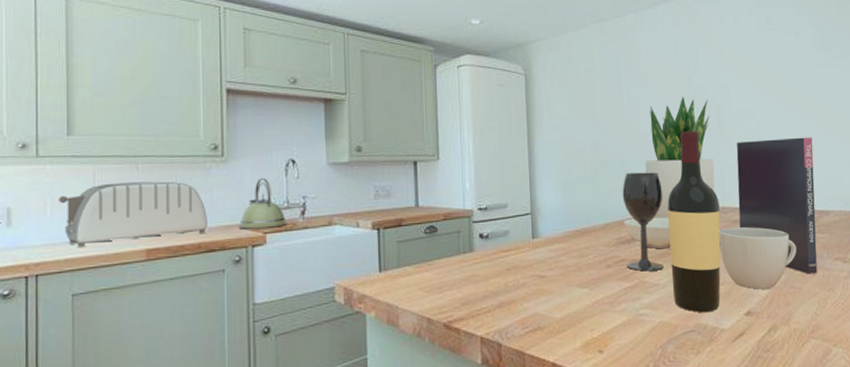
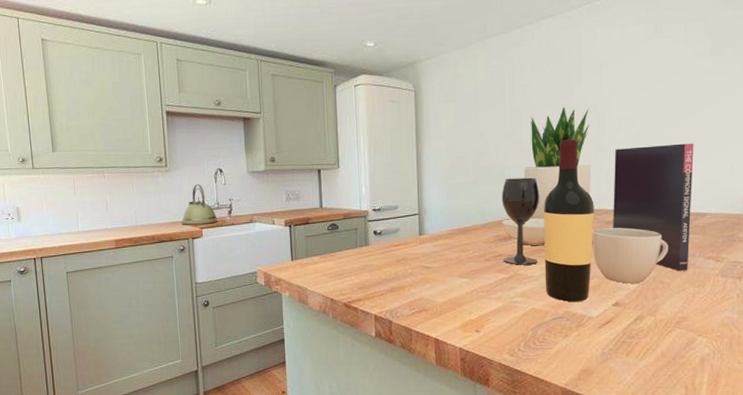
toaster: present [59,181,207,248] -> none [51,187,158,238]

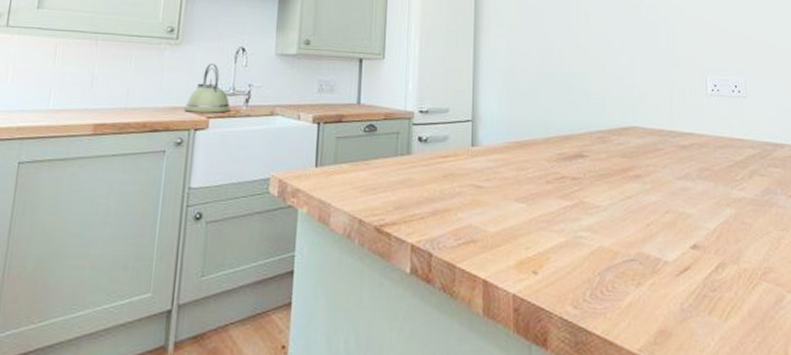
wine glass: present [501,177,540,265] -> none [566,87,608,191]
bowl: present [501,217,545,246] -> none [565,134,614,170]
planter: present [523,107,591,220] -> none [590,15,663,138]
wine bottle: present [544,139,594,302] -> none [612,49,667,242]
cup: present [592,227,668,283] -> none [665,152,748,222]
book: present [613,143,694,271] -> none [686,64,771,210]

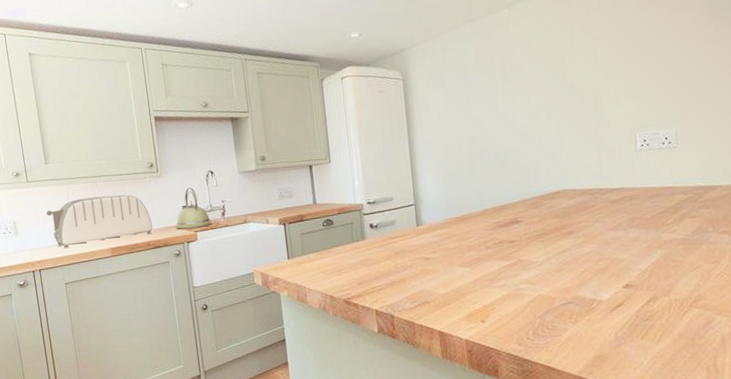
toaster: none [20,56,156,117] -> present [46,195,153,249]

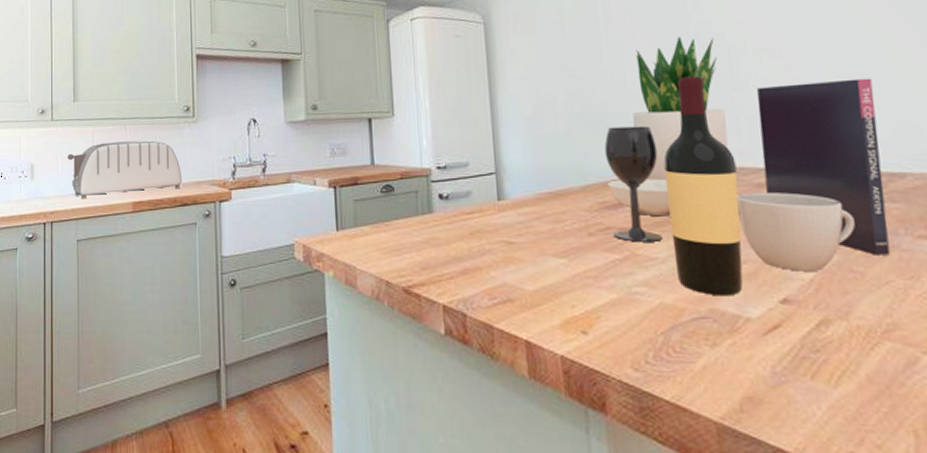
kettle: present [175,187,212,229] -> none [208,136,249,185]
wine glass: none [499,160,541,251] -> present [604,125,662,242]
bowl: none [500,201,548,230] -> present [606,178,671,217]
planter: none [521,85,592,203] -> present [632,37,729,181]
wine bottle: none [544,117,599,287] -> present [663,76,744,296]
cup: none [596,205,679,264] -> present [736,192,855,271]
book: none [615,113,702,248] -> present [757,78,890,255]

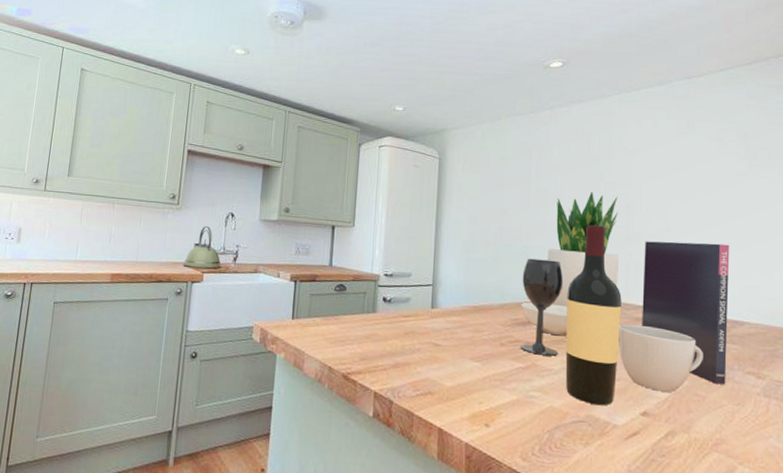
toaster: present [67,140,182,200] -> none [55,217,161,267]
kettle: none [208,136,249,185] -> present [183,225,221,269]

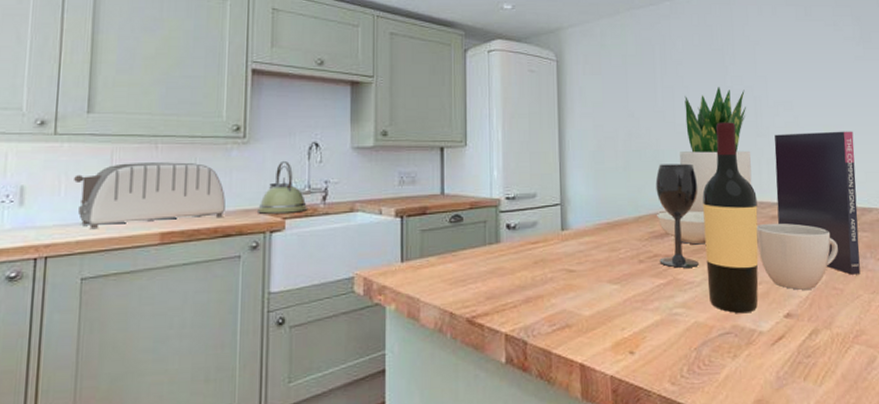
toaster: none [55,217,161,267] -> present [74,162,226,230]

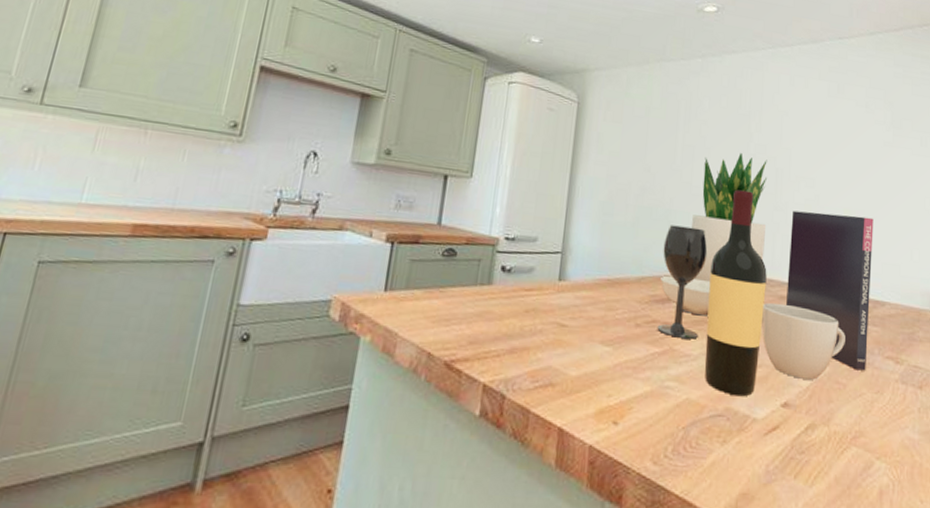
toaster: present [74,162,226,230] -> none [49,144,210,217]
kettle: present [258,160,307,214] -> none [241,165,295,223]

